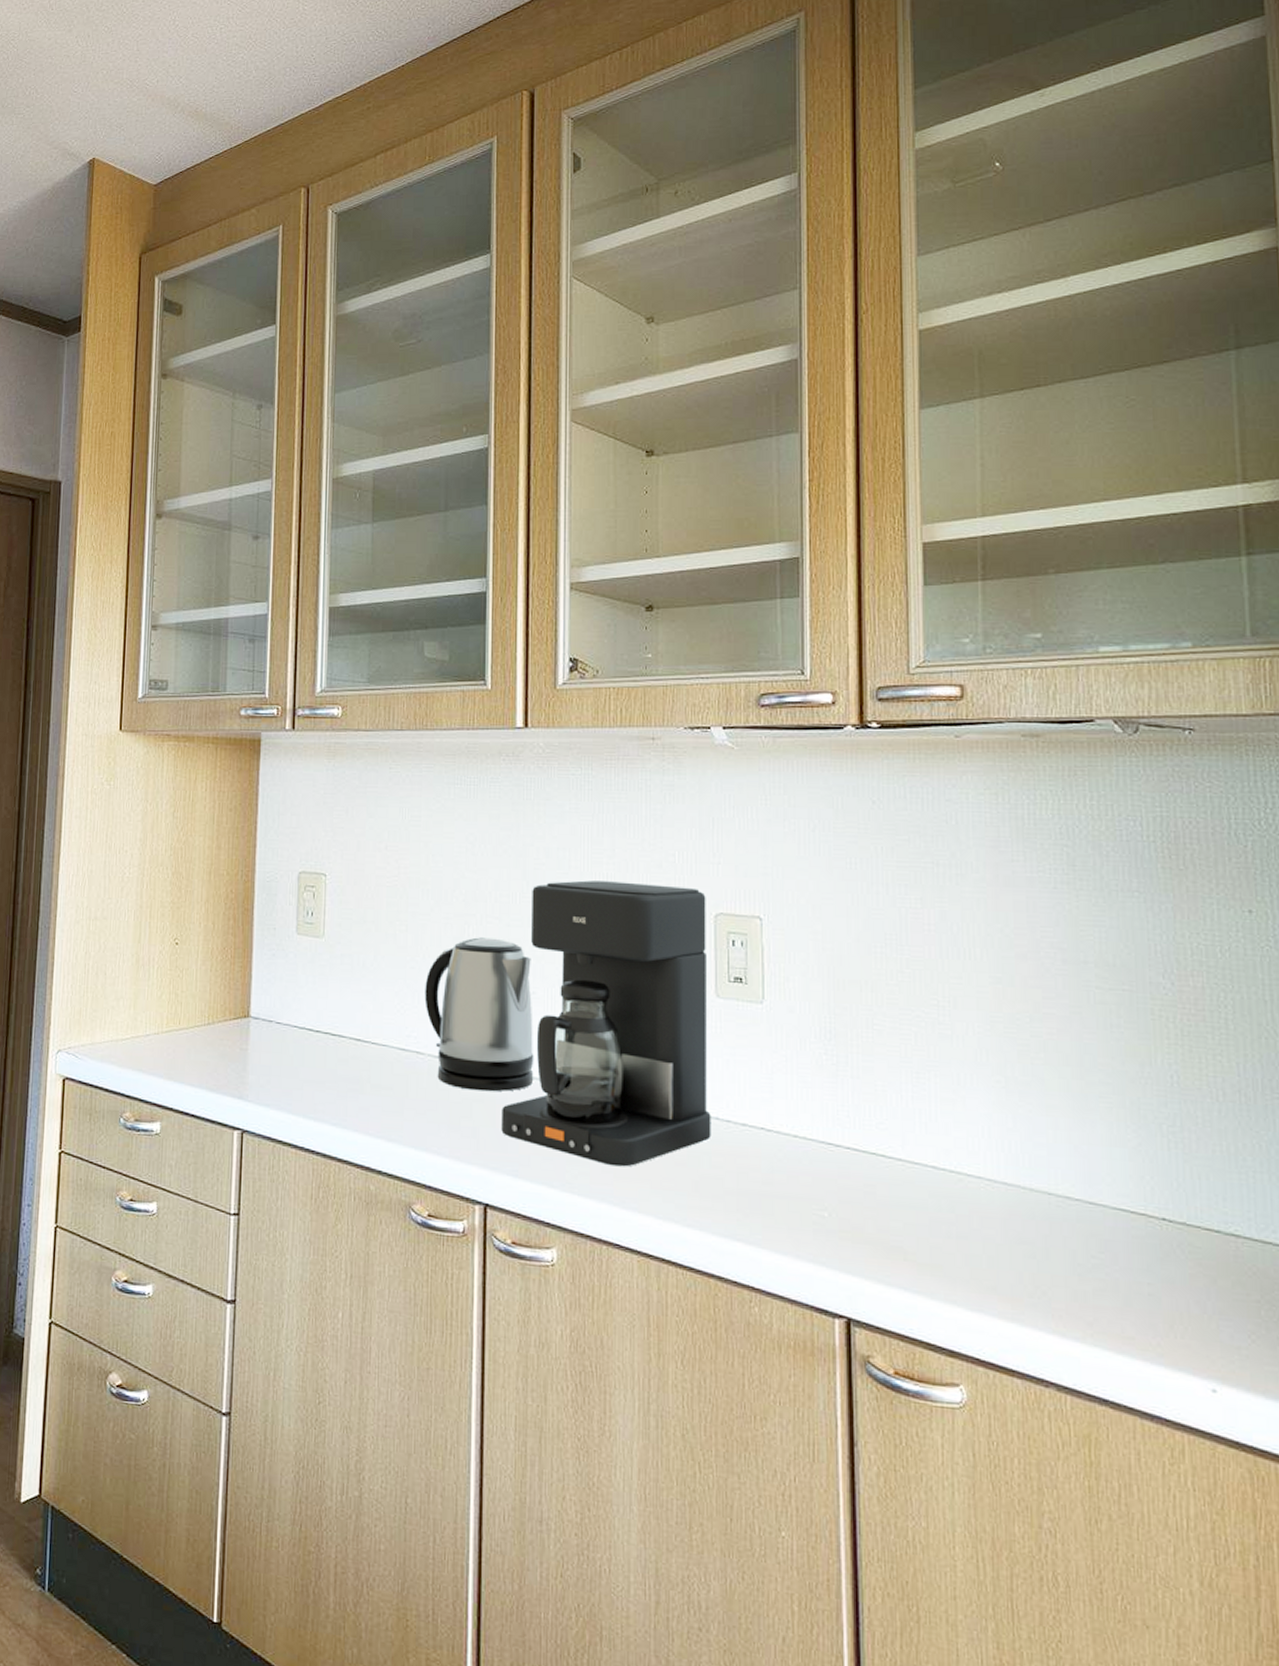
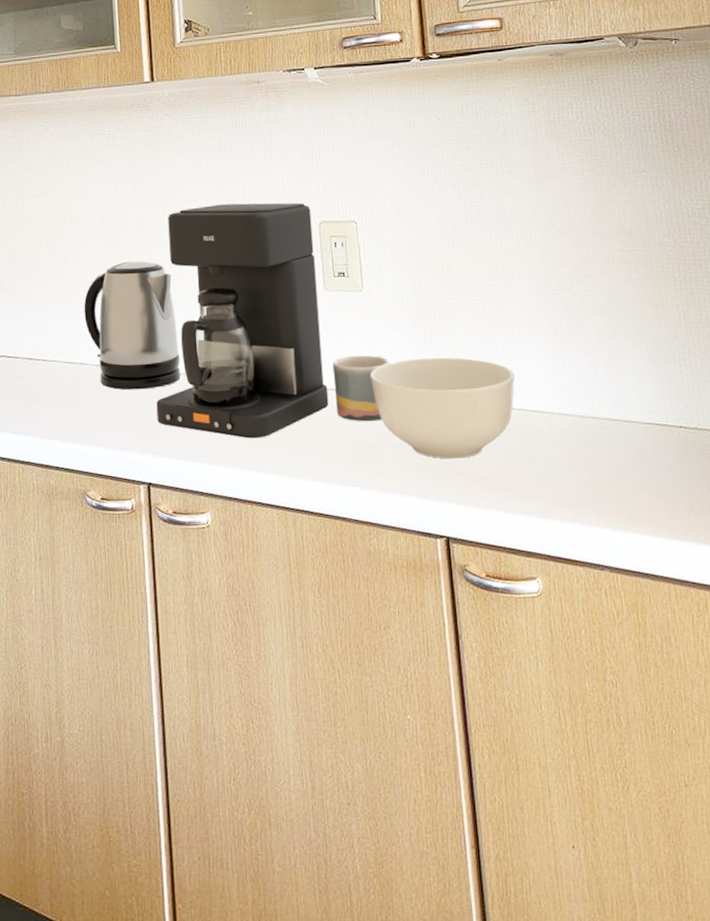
mug: none [719,1079,791,1164] -> present [332,355,390,422]
bowl: none [764,1092,950,1223] -> present [369,357,516,459]

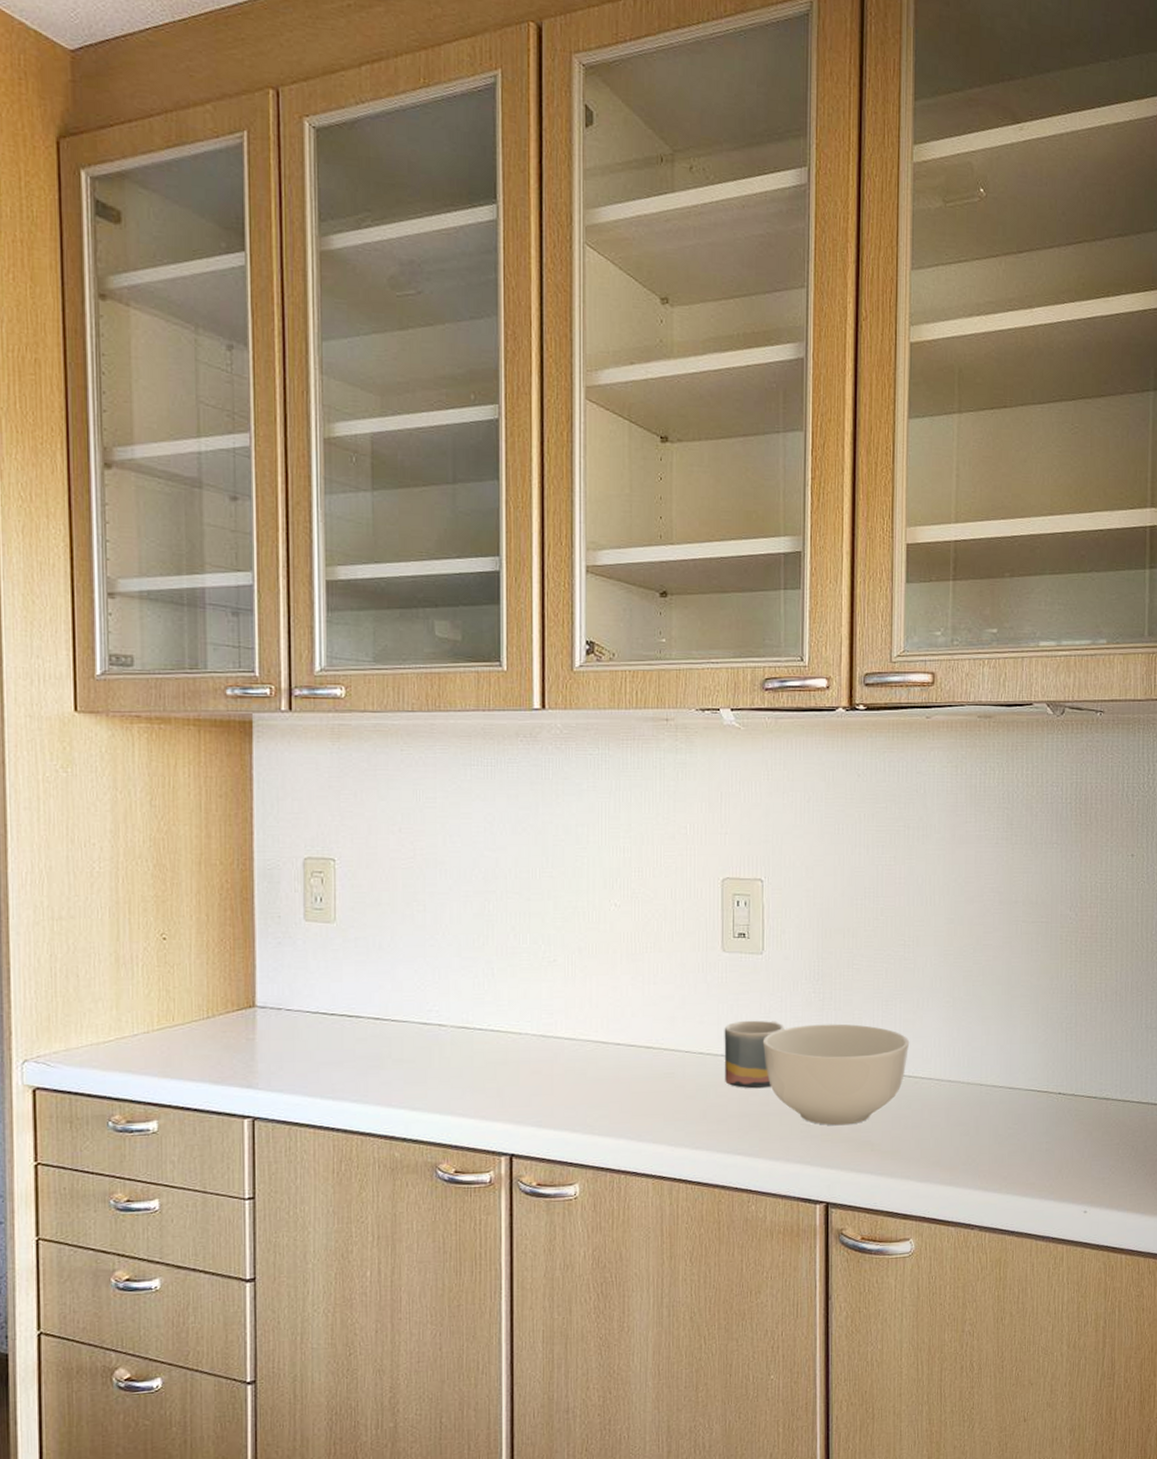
kettle: present [84,261,181,390] -> none [445,912,556,1055]
coffee maker: present [156,202,329,439] -> none [525,854,717,1107]

